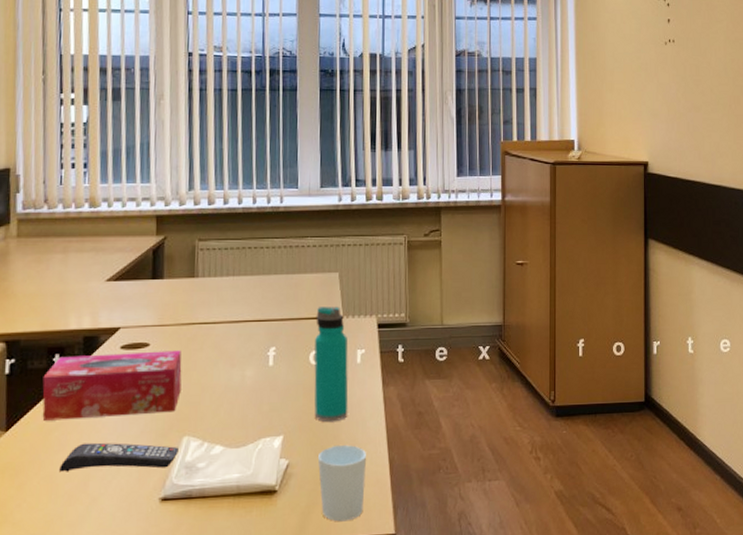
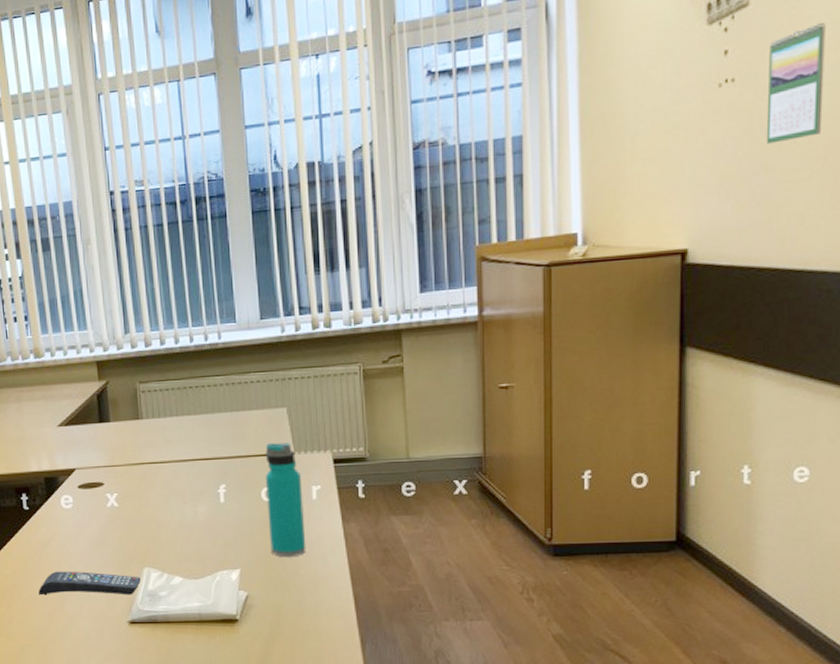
tissue box: present [42,350,182,421] -> none [14,489,137,551]
cup: present [318,444,366,522] -> none [278,579,329,652]
calendar: none [694,12,727,91] -> present [766,23,826,144]

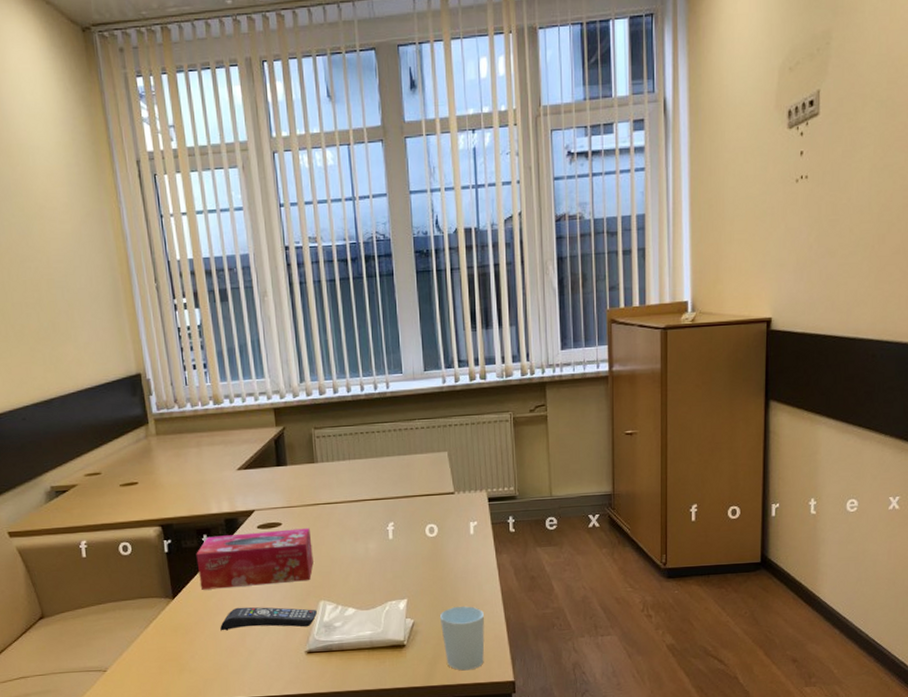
tissue box: none [14,489,137,551] -> present [196,528,314,590]
water bottle: present [265,442,306,556] -> none [429,483,465,586]
cup: none [278,579,329,652] -> present [440,605,485,671]
calendar: present [766,23,826,144] -> none [830,134,874,232]

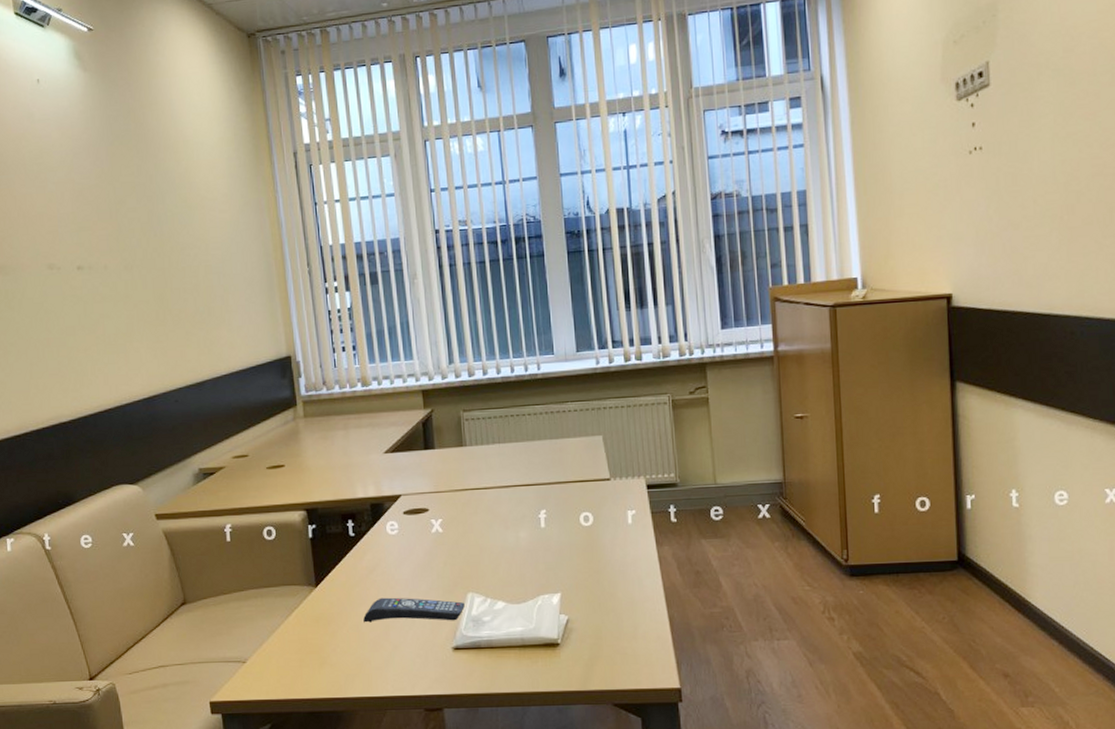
tissue box: present [196,528,314,590] -> none [340,514,461,578]
cup: present [440,605,485,671] -> none [597,602,646,675]

